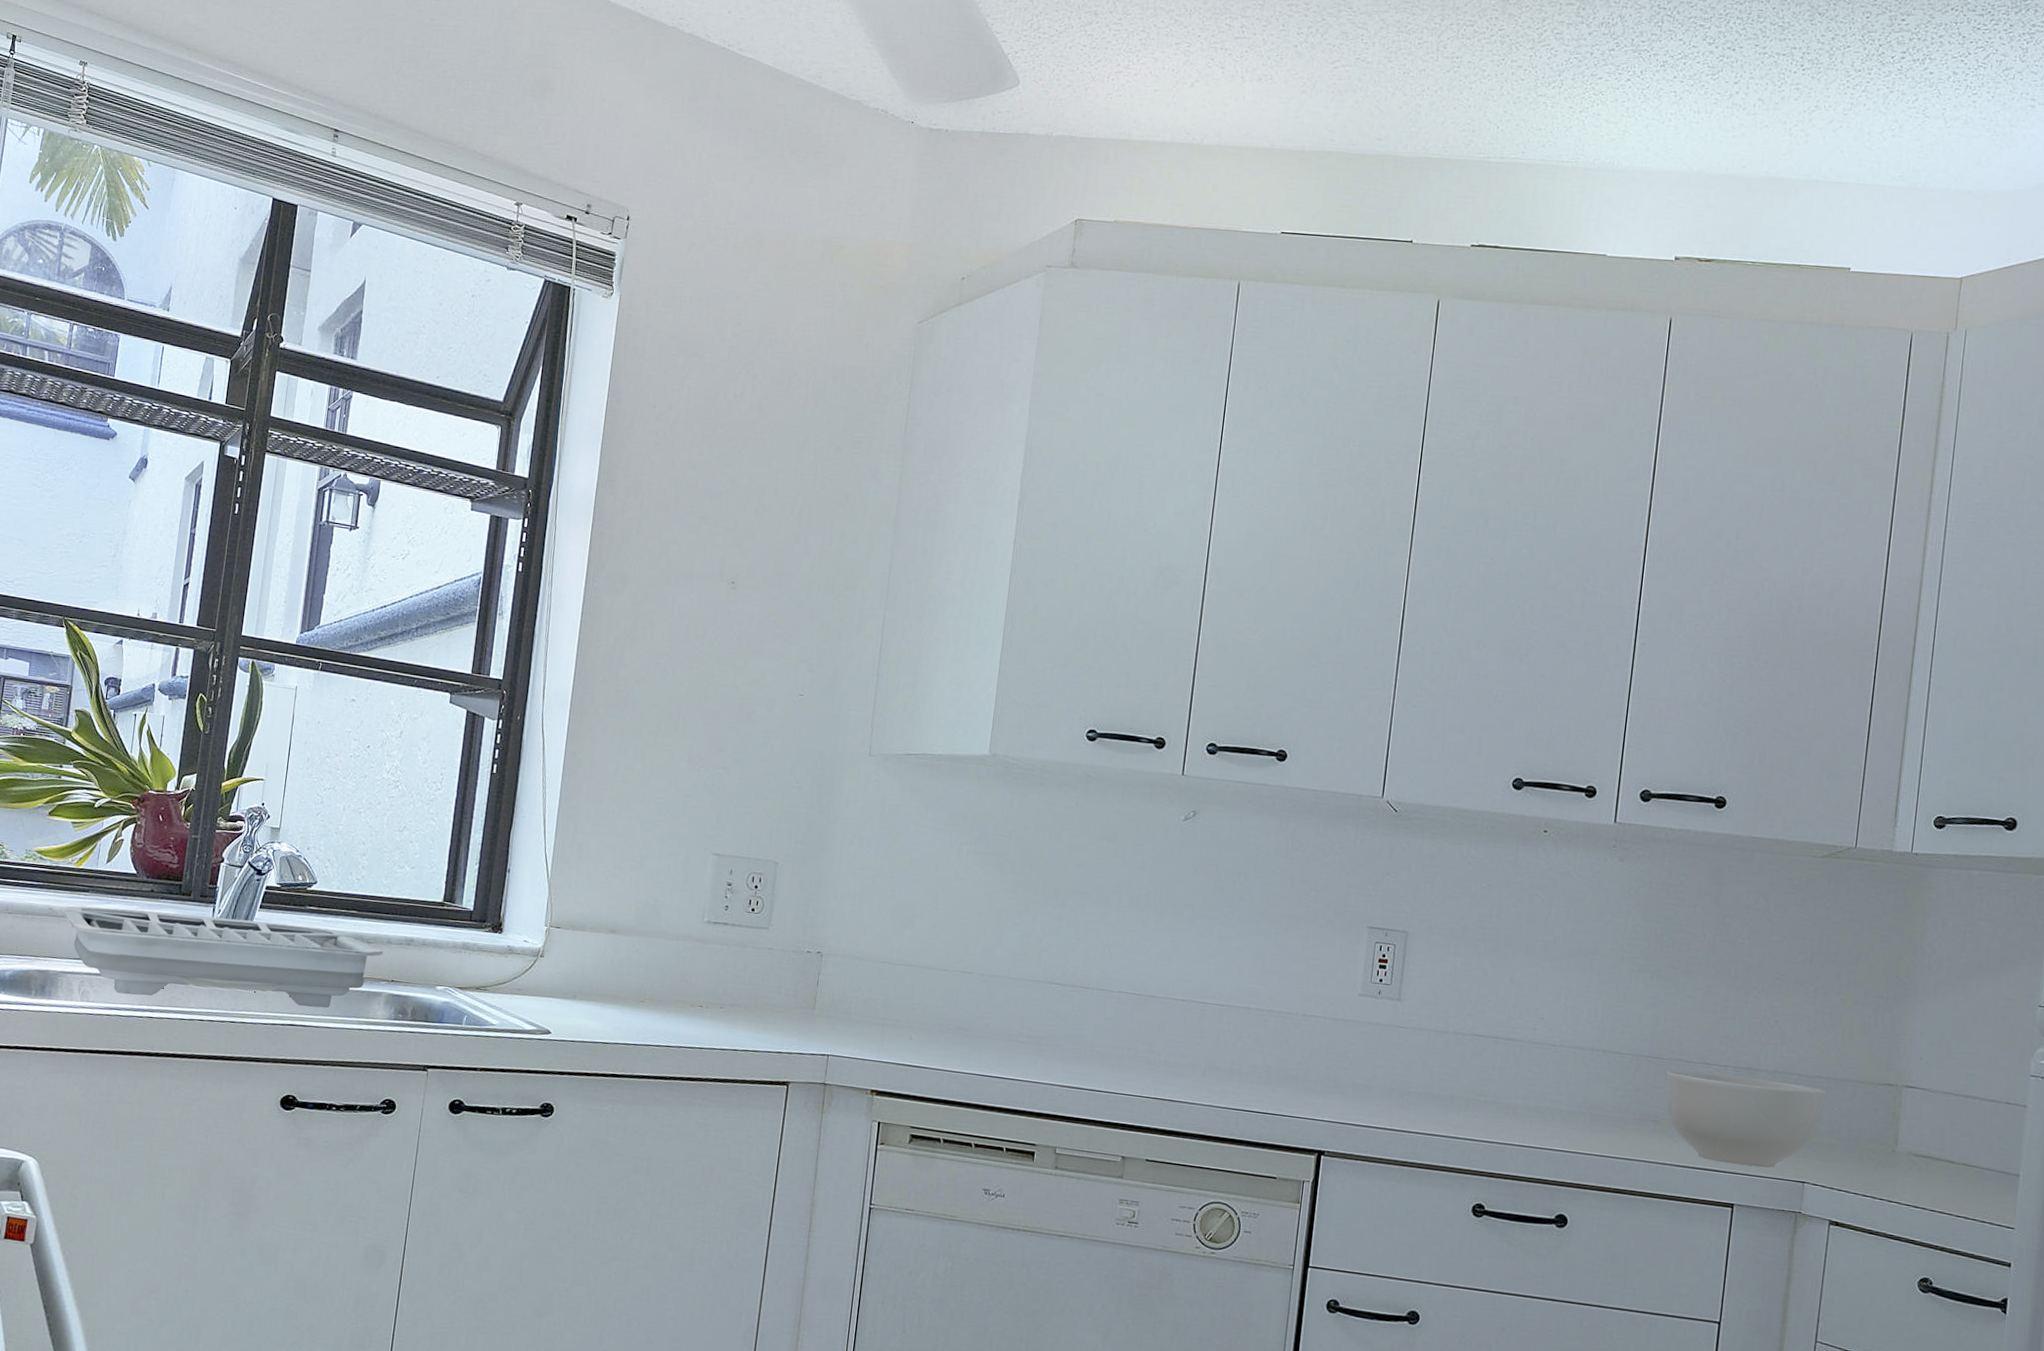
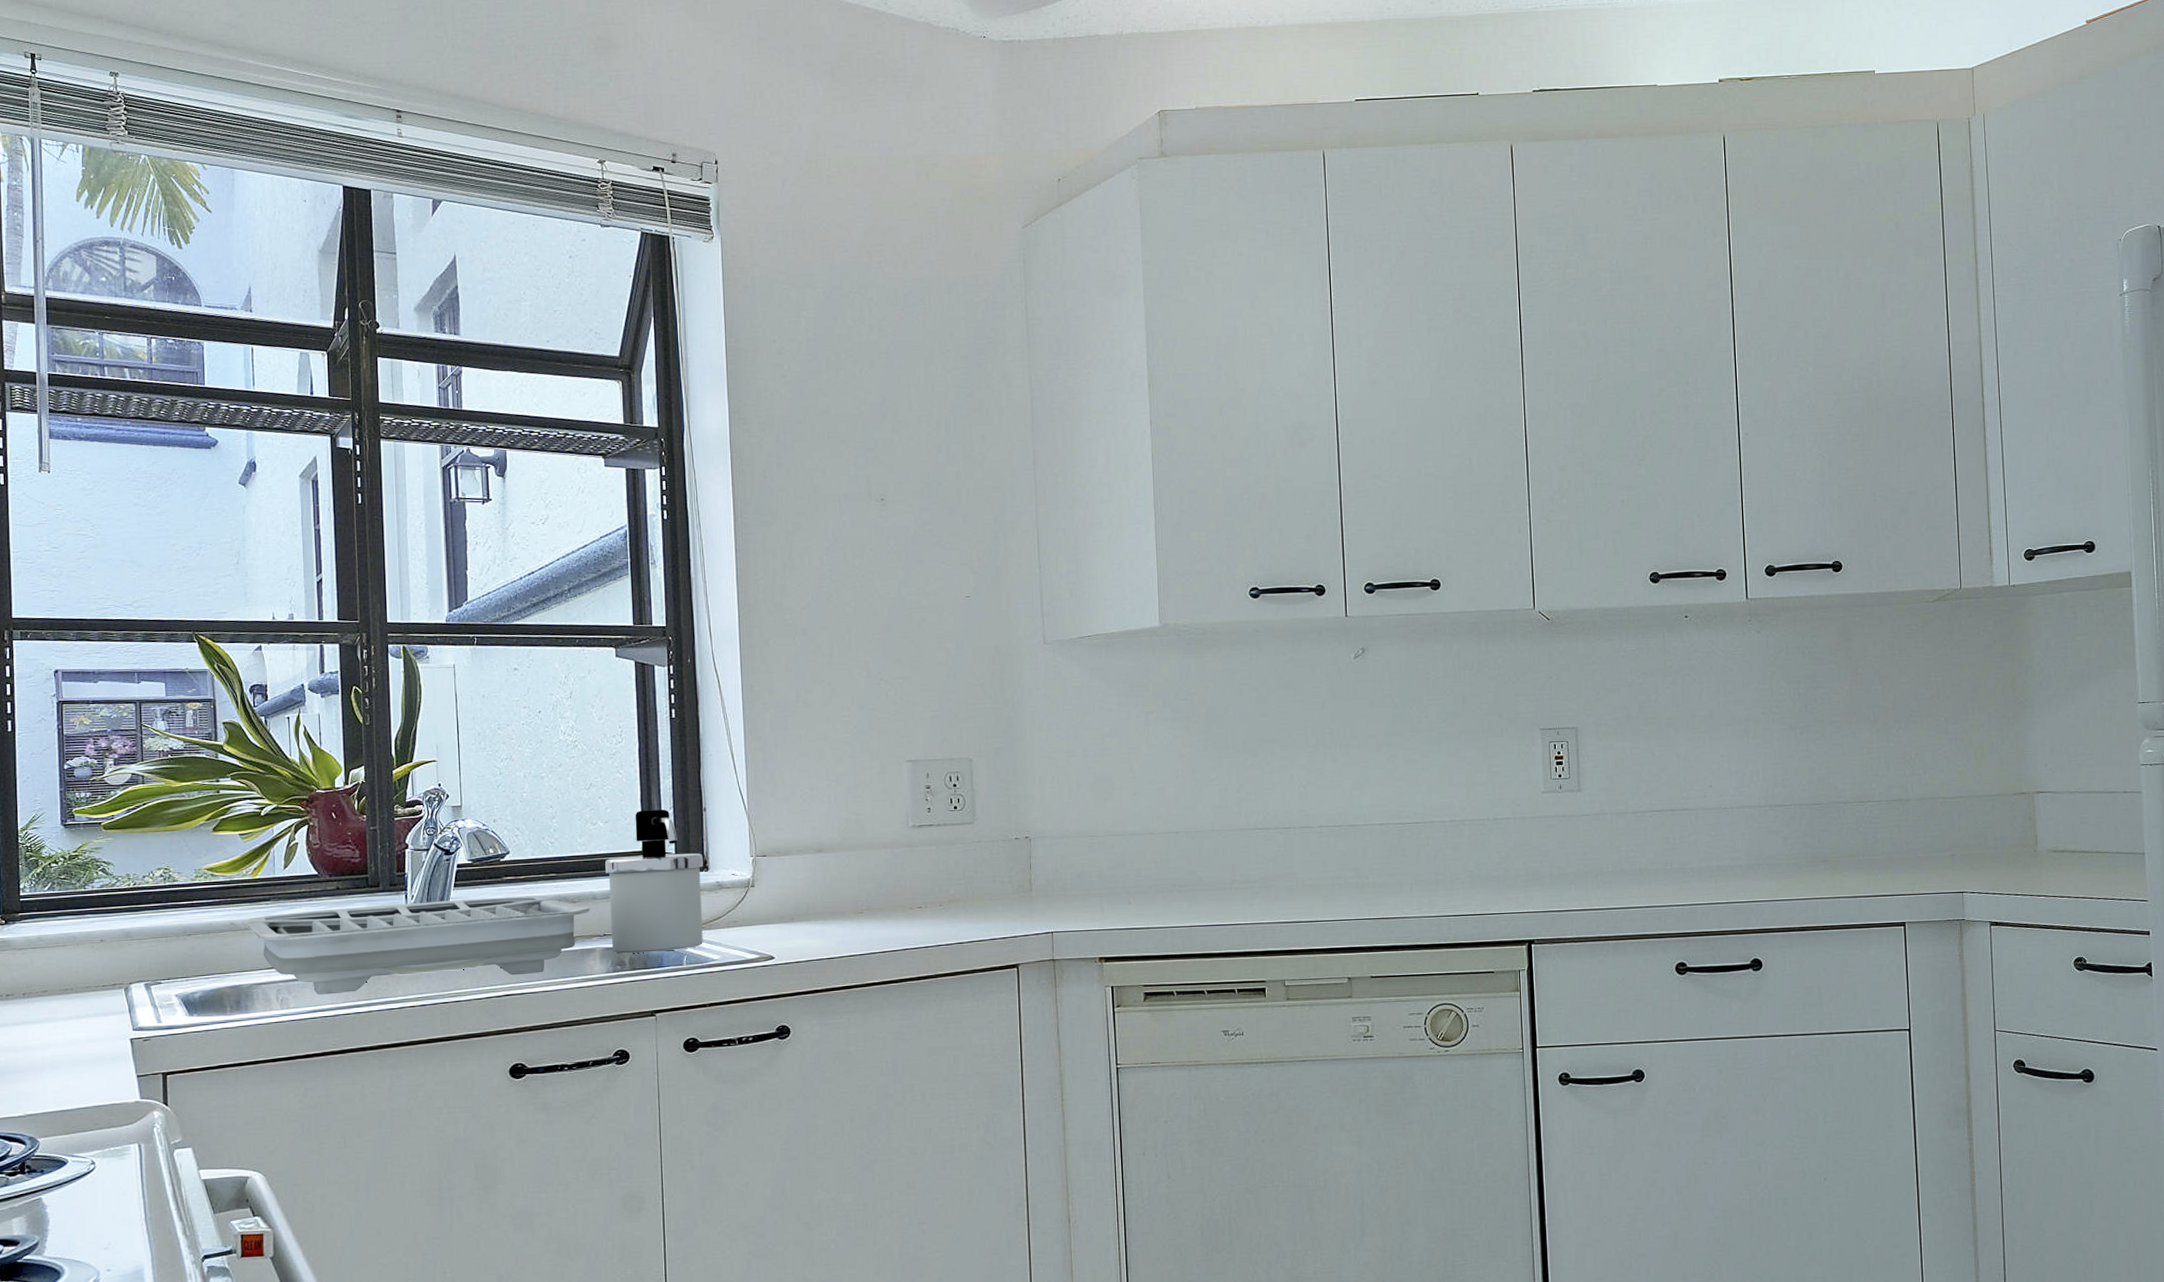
soap dispenser: none [397,861,499,1009] -> present [605,809,703,954]
bowl: present [1665,1070,1827,1168] -> none [1827,806,1970,888]

